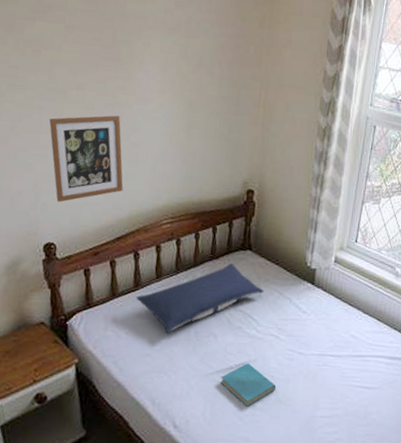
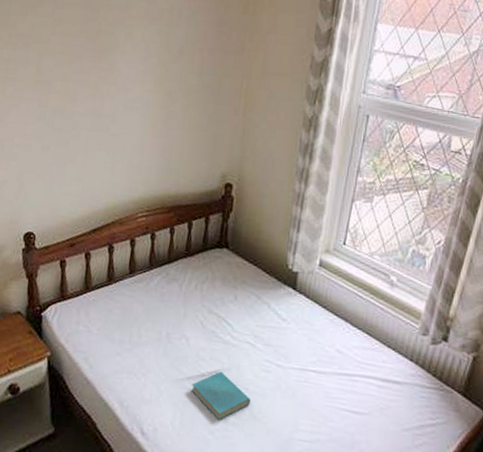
picture frame: present [49,115,124,202] -> none [34,106,101,192]
pillow: present [136,263,264,333] -> none [109,262,240,333]

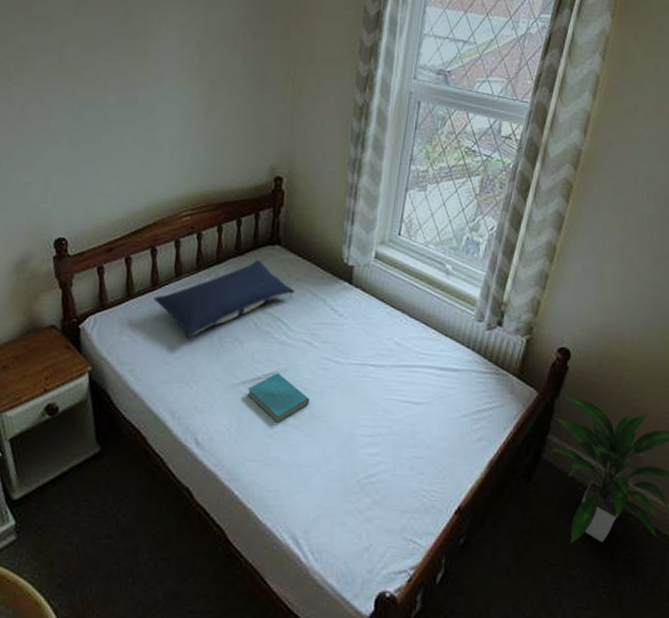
pillow: none [109,262,240,333] -> present [153,260,295,339]

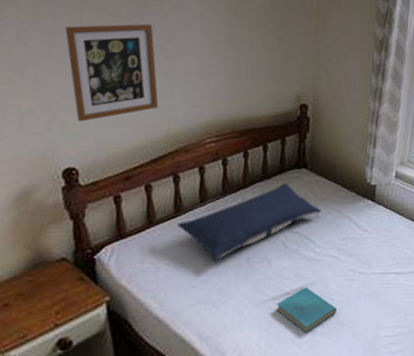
picture frame: none [59,96,139,194] -> present [64,23,159,122]

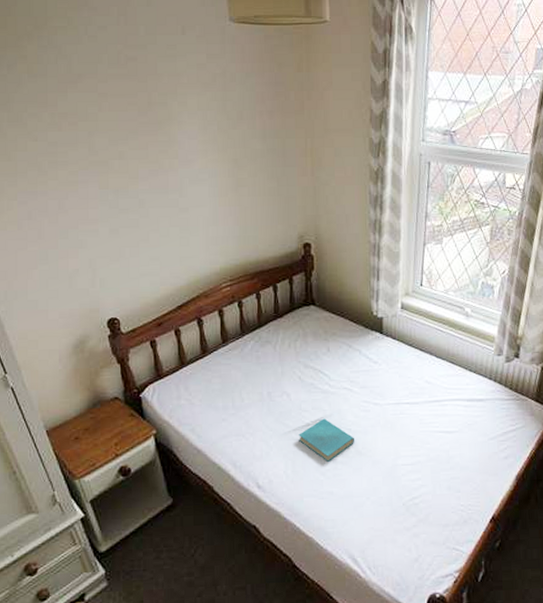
picture frame: present [64,23,159,122] -> none [95,181,178,276]
pillow: present [177,183,321,261] -> none [205,321,332,397]

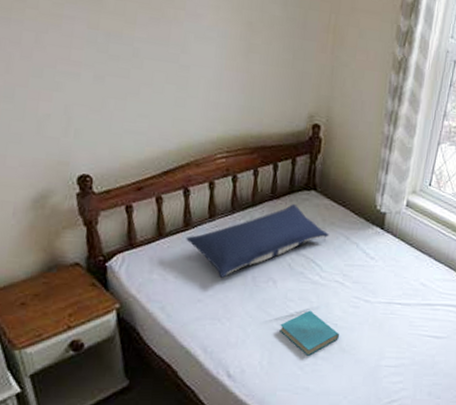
pillow: none [205,321,332,397] -> present [186,204,329,278]

